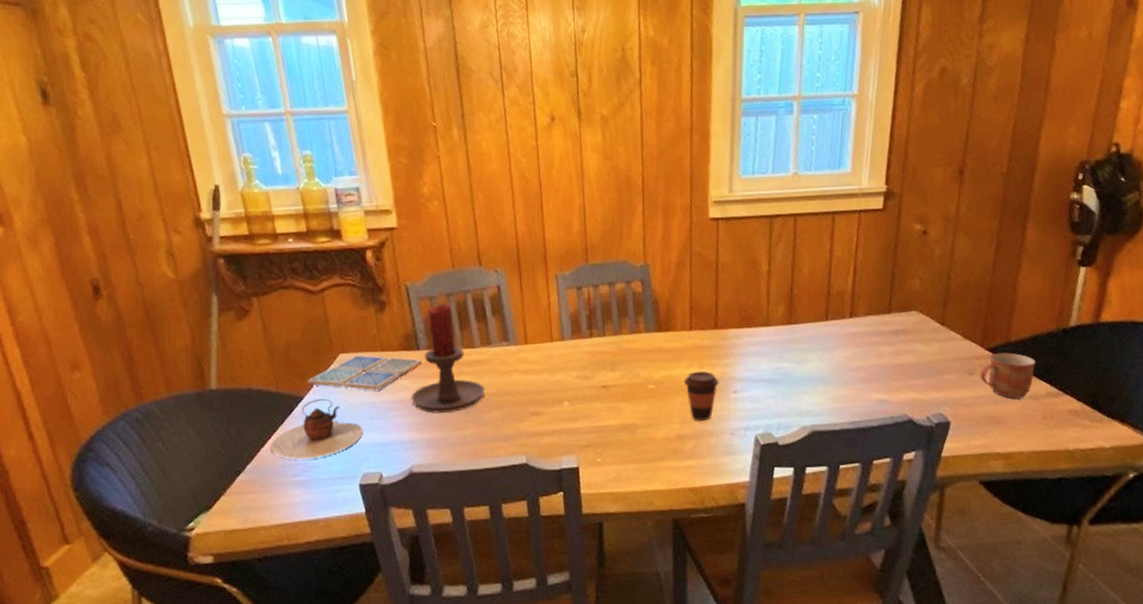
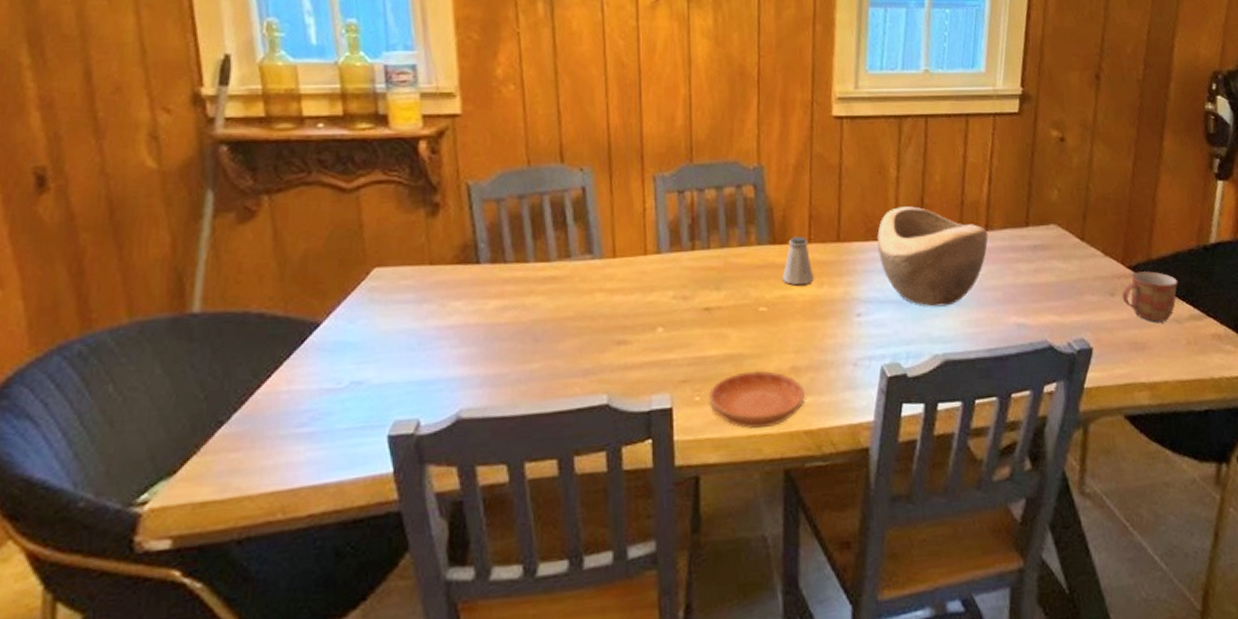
teapot: present [270,398,363,460] -> none [269,324,398,405]
drink coaster: present [307,355,423,391] -> none [328,269,483,315]
candle holder: present [411,303,485,413] -> none [464,207,560,343]
saucer: none [607,438,690,485] -> present [708,370,806,429]
saltshaker: none [668,324,695,367] -> present [782,236,814,286]
coffee cup: present [684,370,719,421] -> none [801,290,841,349]
decorative bowl: none [751,297,853,385] -> present [877,206,988,307]

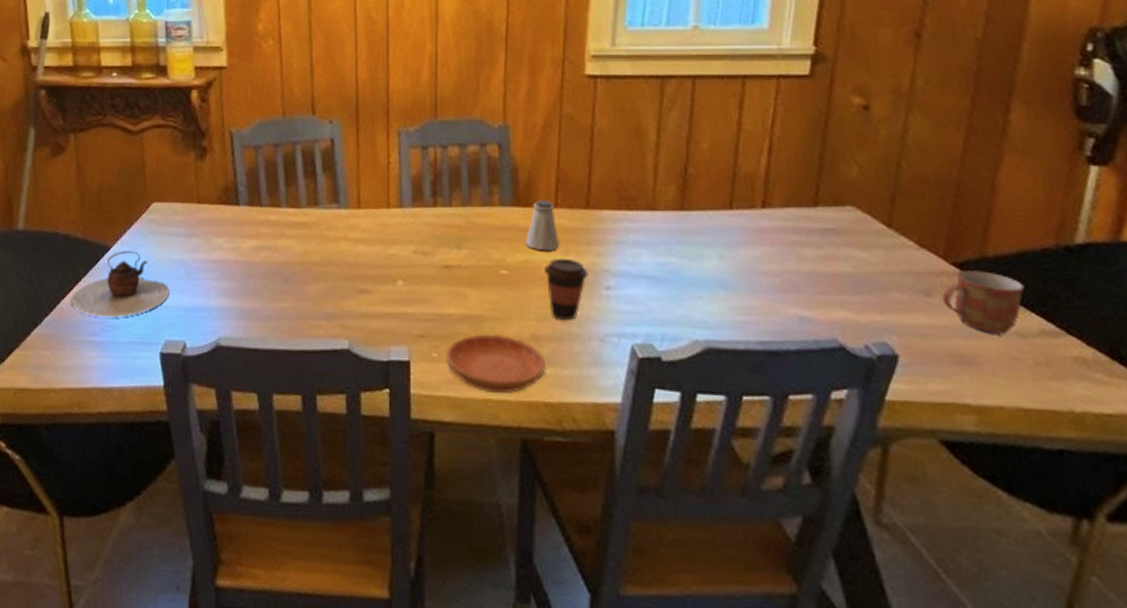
teapot: none [269,324,398,405] -> present [71,250,170,318]
coffee cup: none [801,290,841,349] -> present [545,258,589,320]
decorative bowl: present [877,206,988,307] -> none [632,175,766,288]

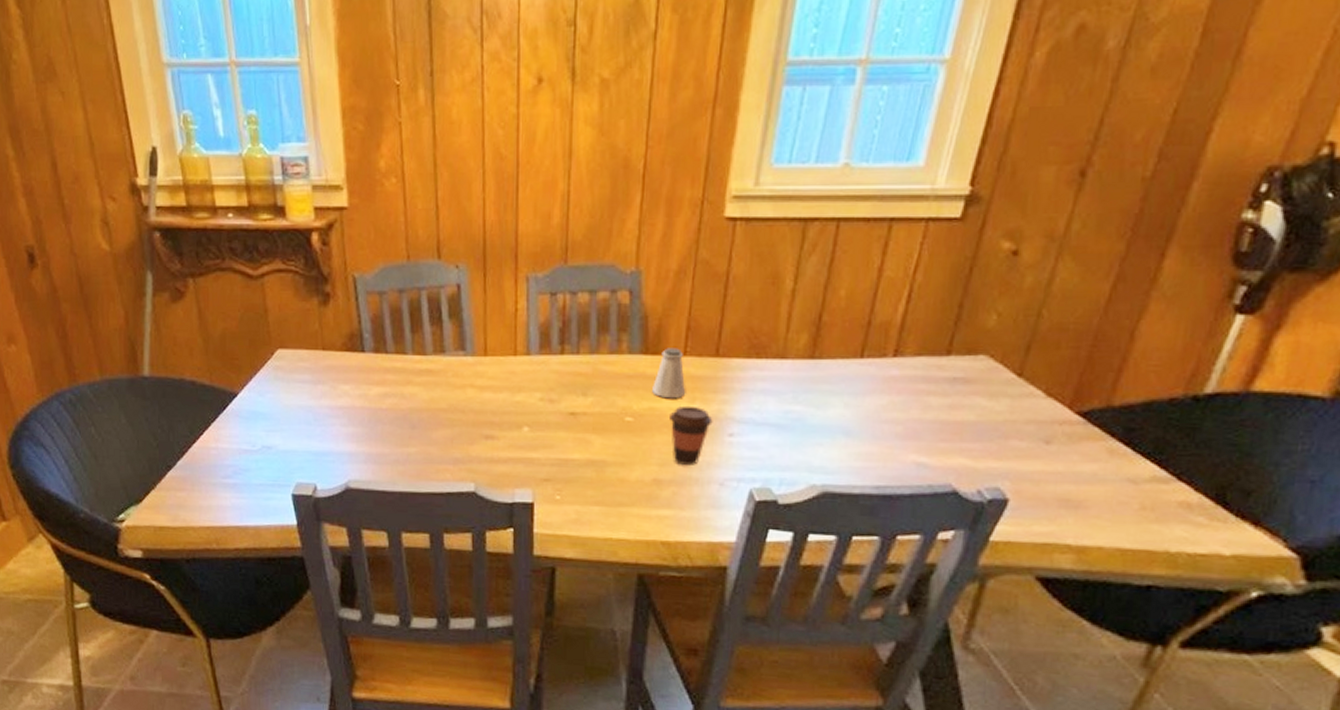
teapot: present [71,250,170,318] -> none [202,396,299,462]
saucer: present [445,334,547,393] -> none [568,478,666,533]
mug: present [941,270,1025,334] -> none [1060,419,1145,480]

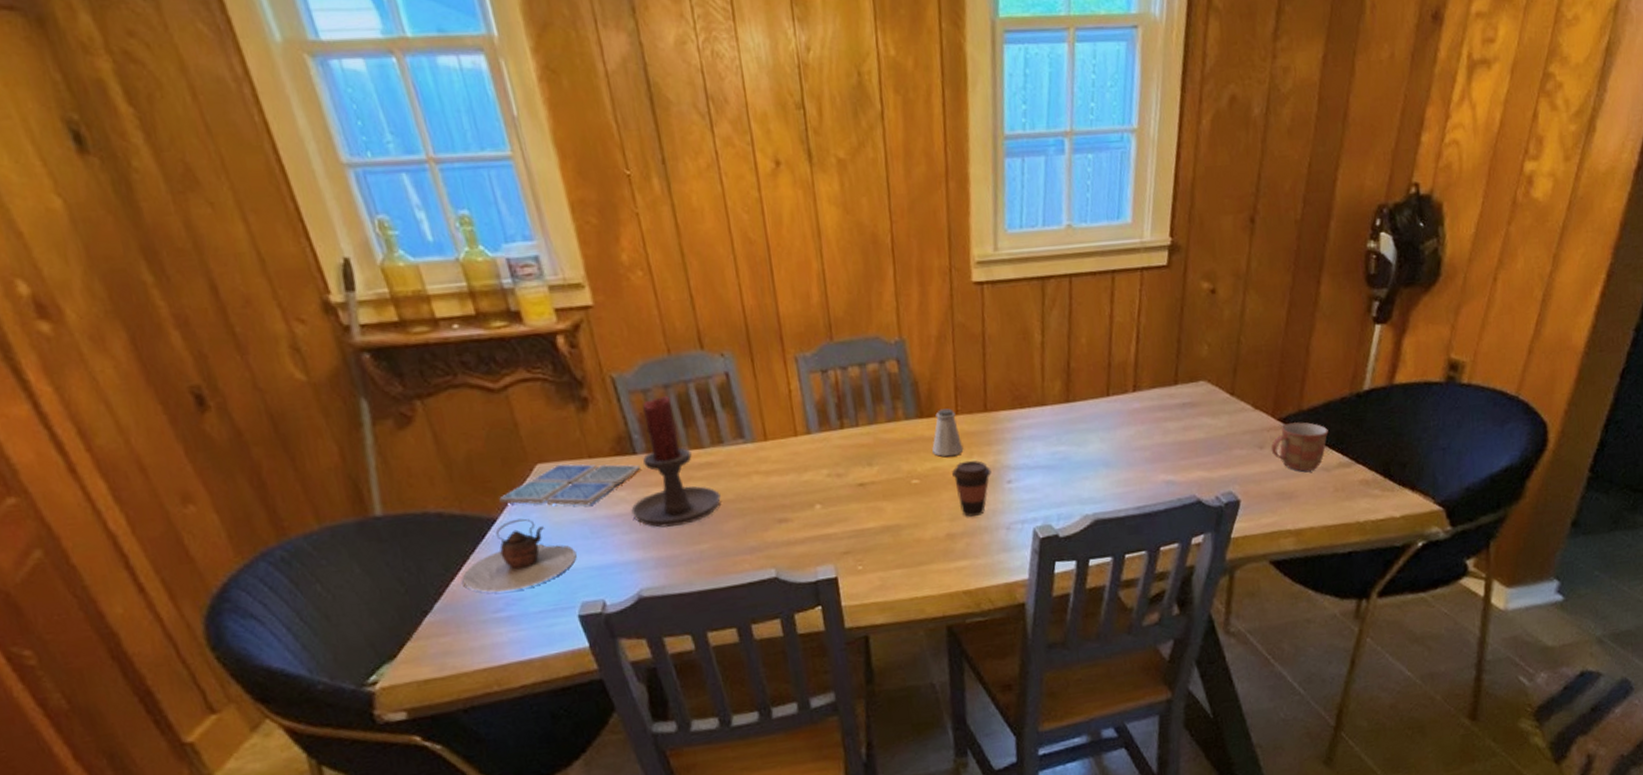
teapot: none [202,396,299,462] -> present [462,518,577,593]
drink coaster: none [242,352,367,394] -> present [499,464,642,506]
candle holder: none [352,301,434,426] -> present [631,396,721,528]
mug: none [1060,419,1145,480] -> present [1271,422,1329,472]

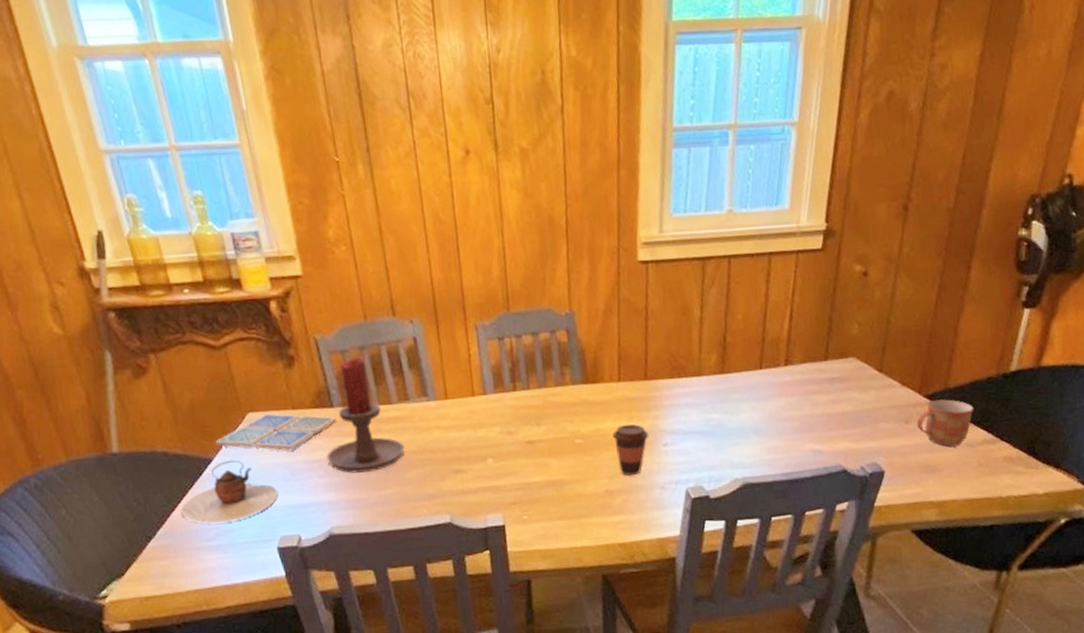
saltshaker: present [932,408,964,457] -> none [595,375,624,420]

